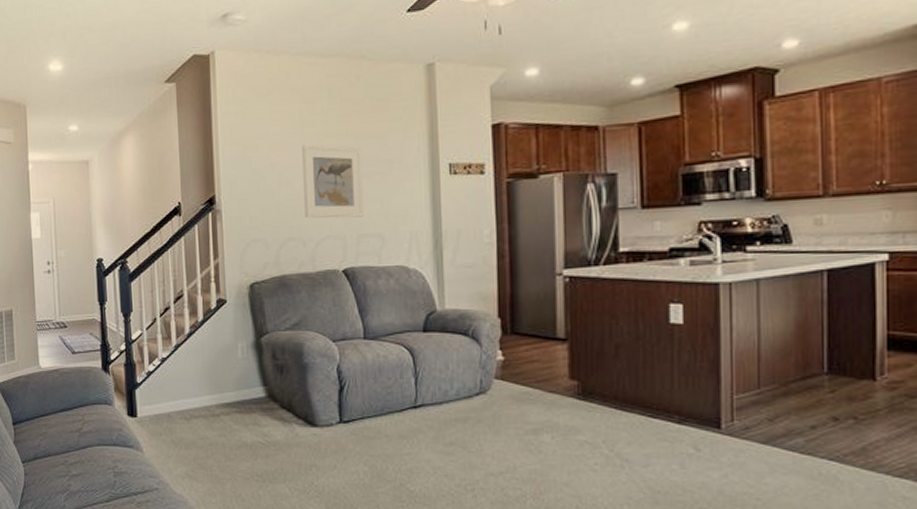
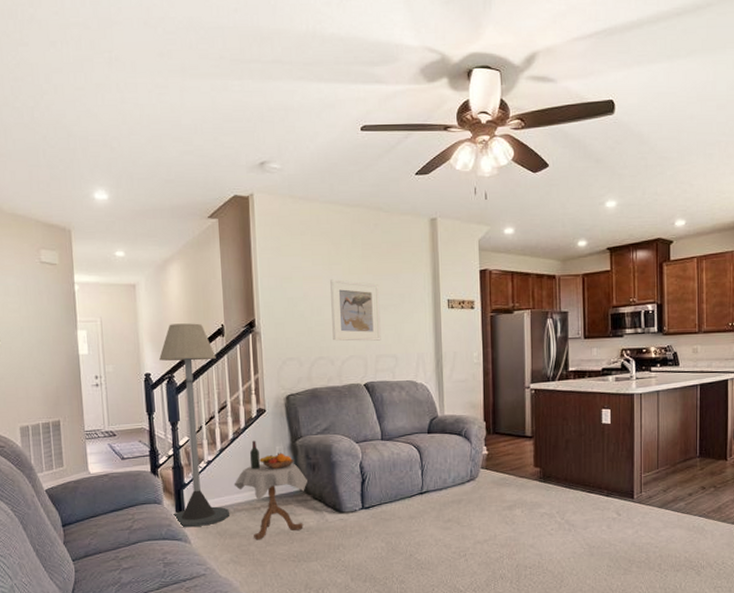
floor lamp: none [112,201,185,434] -> present [159,323,229,528]
side table: none [190,336,274,453] -> present [234,440,307,540]

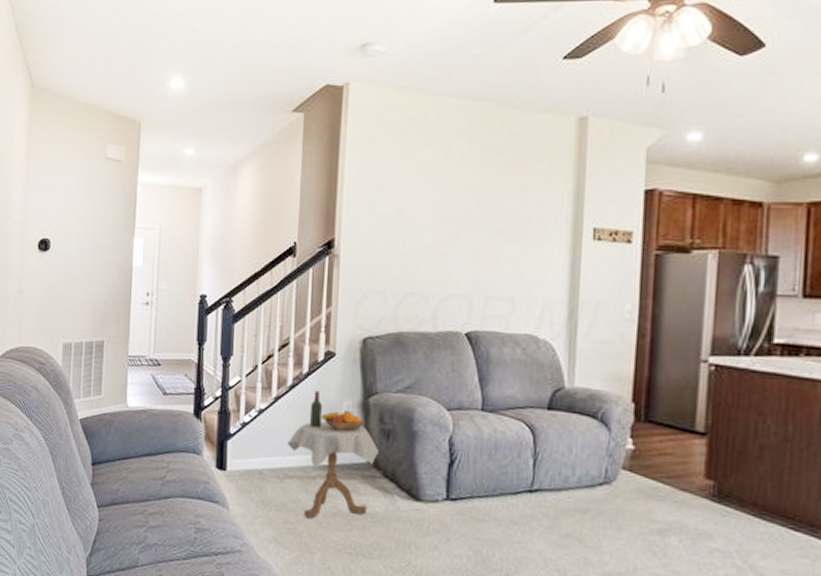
floor lamp: present [159,323,229,528] -> none [210,237,284,491]
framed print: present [330,279,381,341] -> none [430,193,499,277]

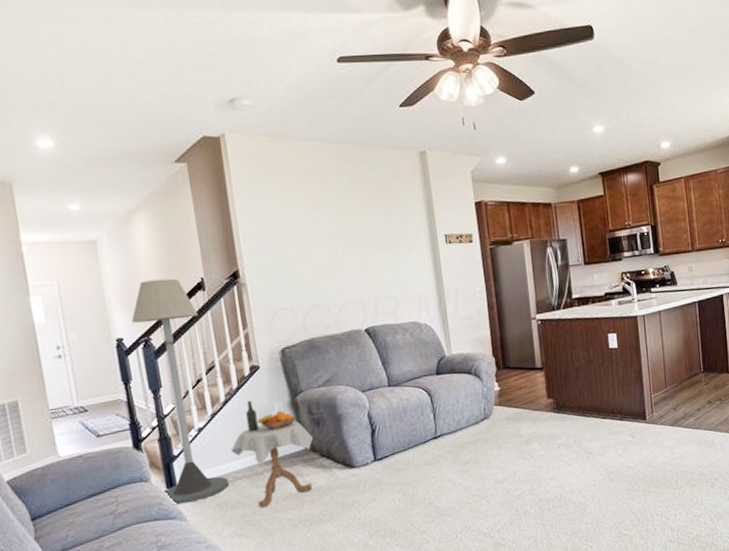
floor lamp: none [210,237,284,491] -> present [131,278,229,506]

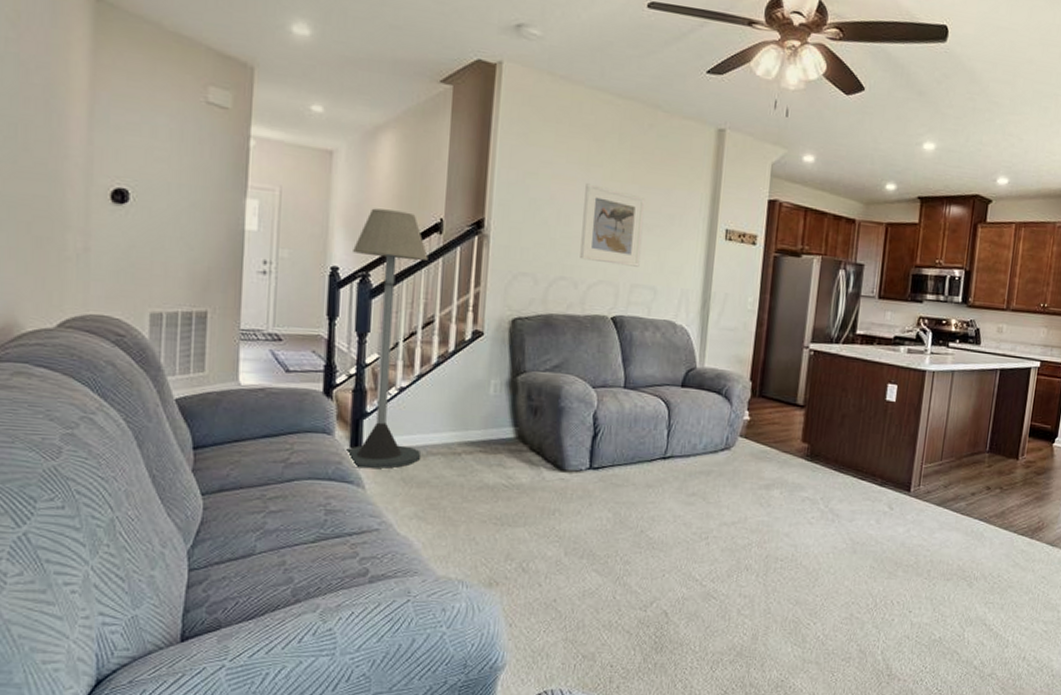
side table: present [230,400,313,508] -> none [430,368,526,494]
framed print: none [318,220,379,286] -> present [580,183,646,267]

